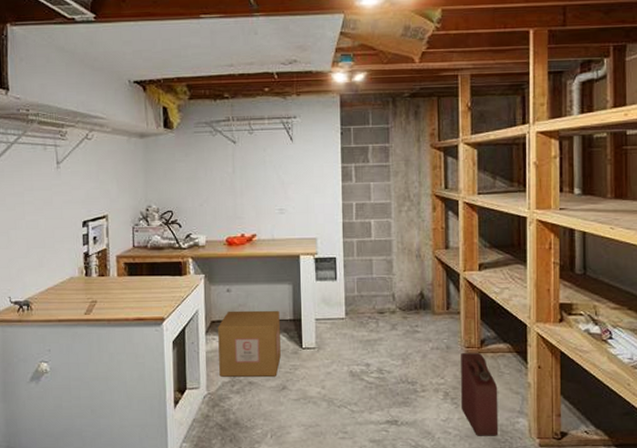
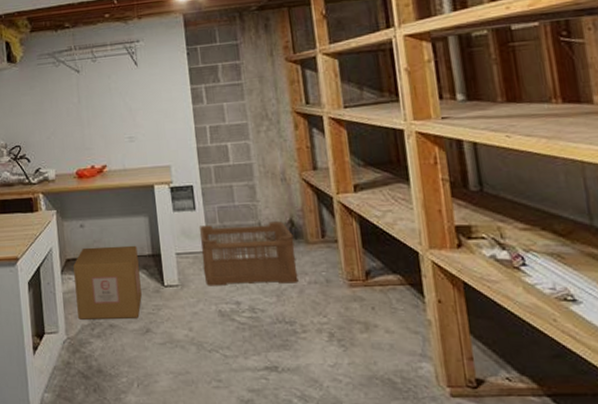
plastic crate: none [338,293,423,349] -> present [199,221,299,286]
jerry can: present [461,353,499,436] -> none [343,287,399,385]

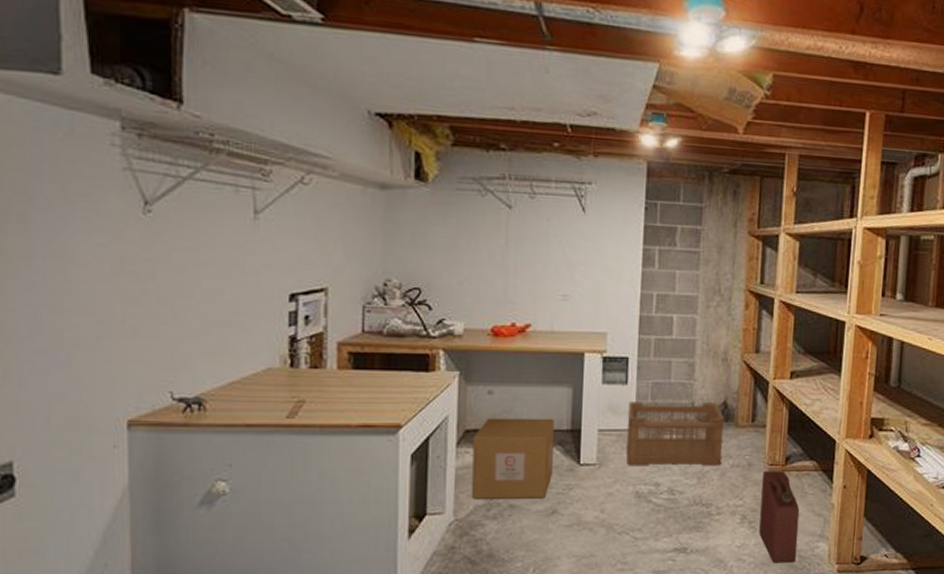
jerry can: none [343,287,399,385] -> present [759,471,800,563]

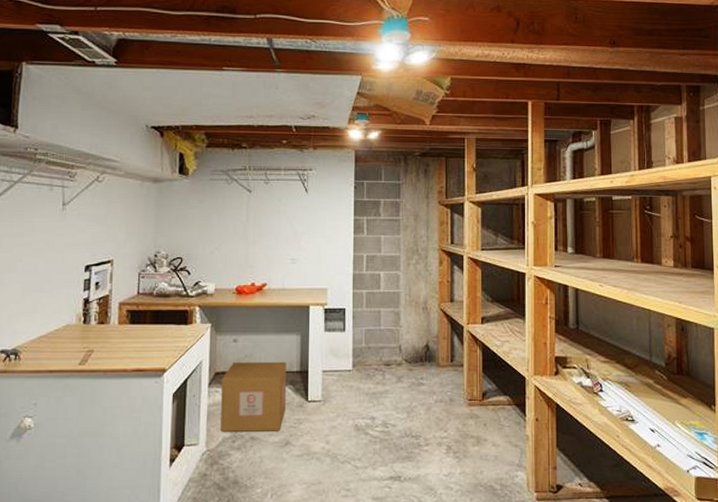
plastic crate: present [626,401,725,466] -> none [345,346,427,402]
jerry can: present [759,471,800,563] -> none [463,406,498,491]

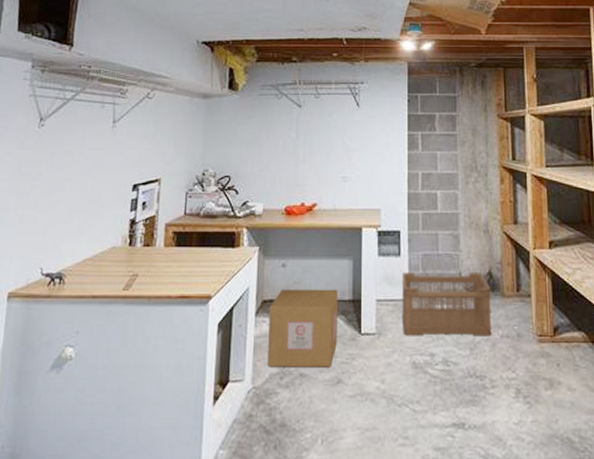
plastic crate: none [345,346,427,402] -> present [401,272,492,336]

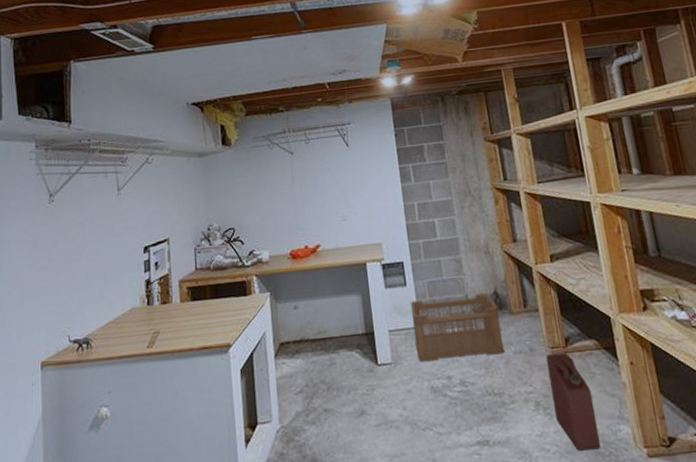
cardboard box: present [267,289,338,367] -> none [287,324,356,406]
jerry can: none [533,342,577,444] -> present [546,353,601,451]

